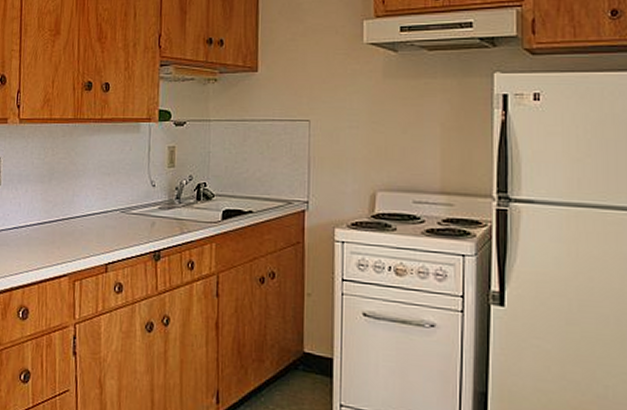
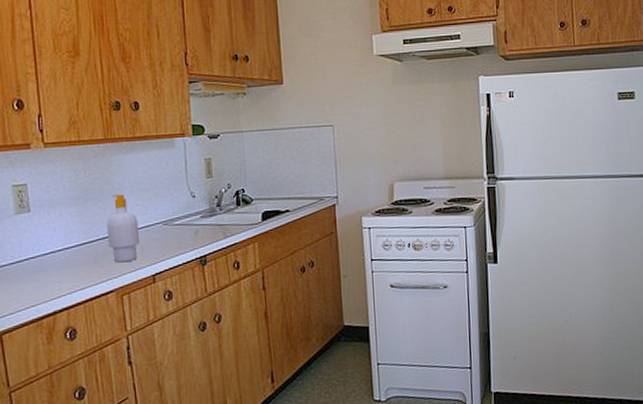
soap bottle: none [66,176,98,247] -> present [106,194,140,263]

